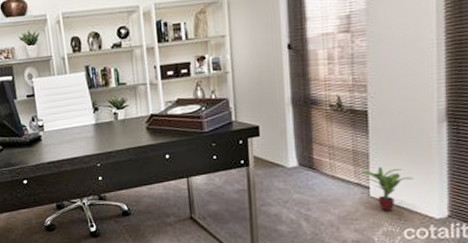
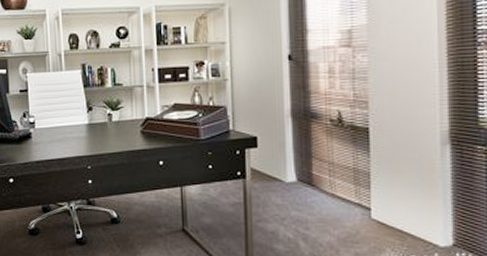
potted plant: present [361,166,414,211] -> none [362,187,417,236]

